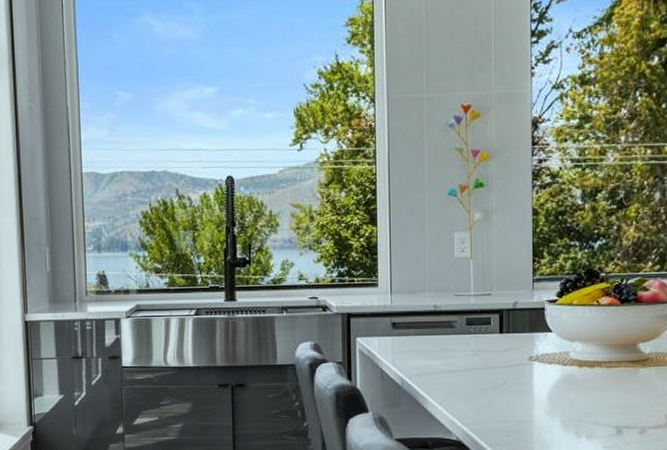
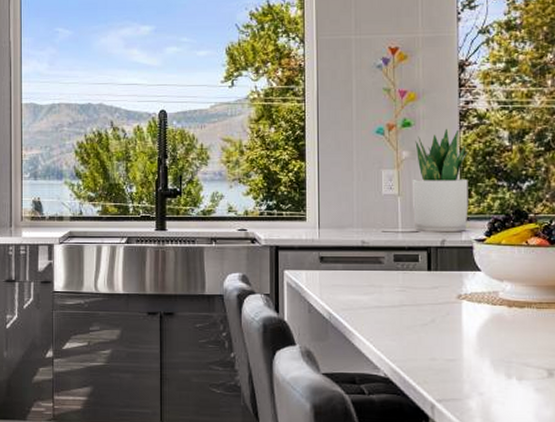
planter: none [484,188,541,295] -> present [412,128,468,233]

